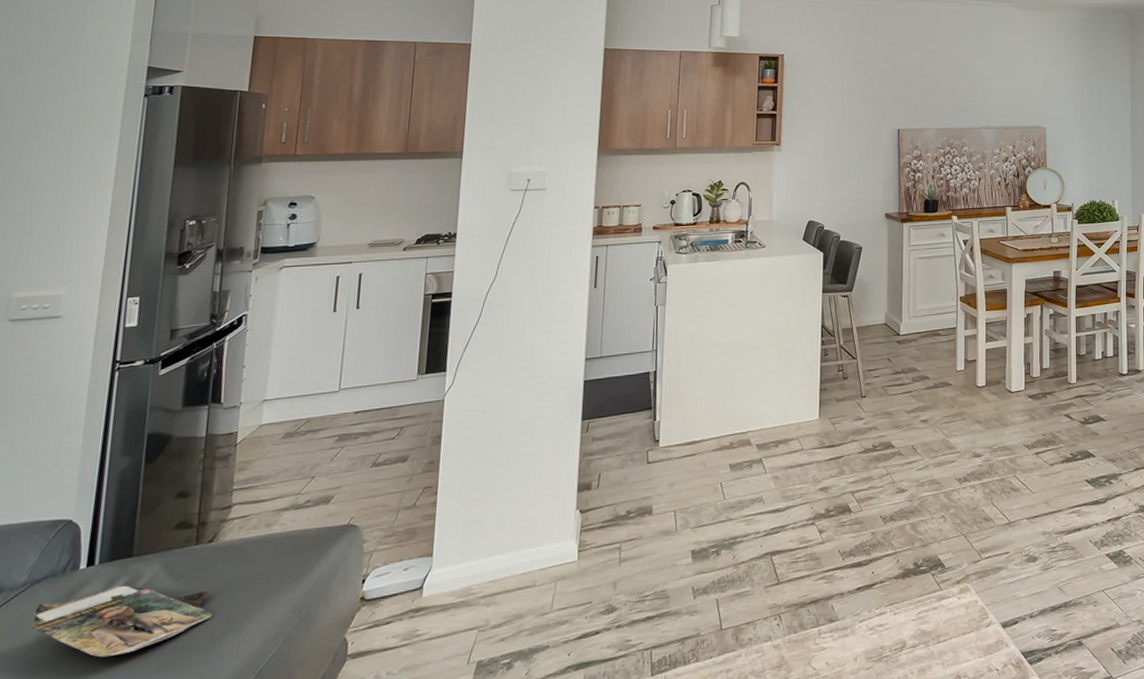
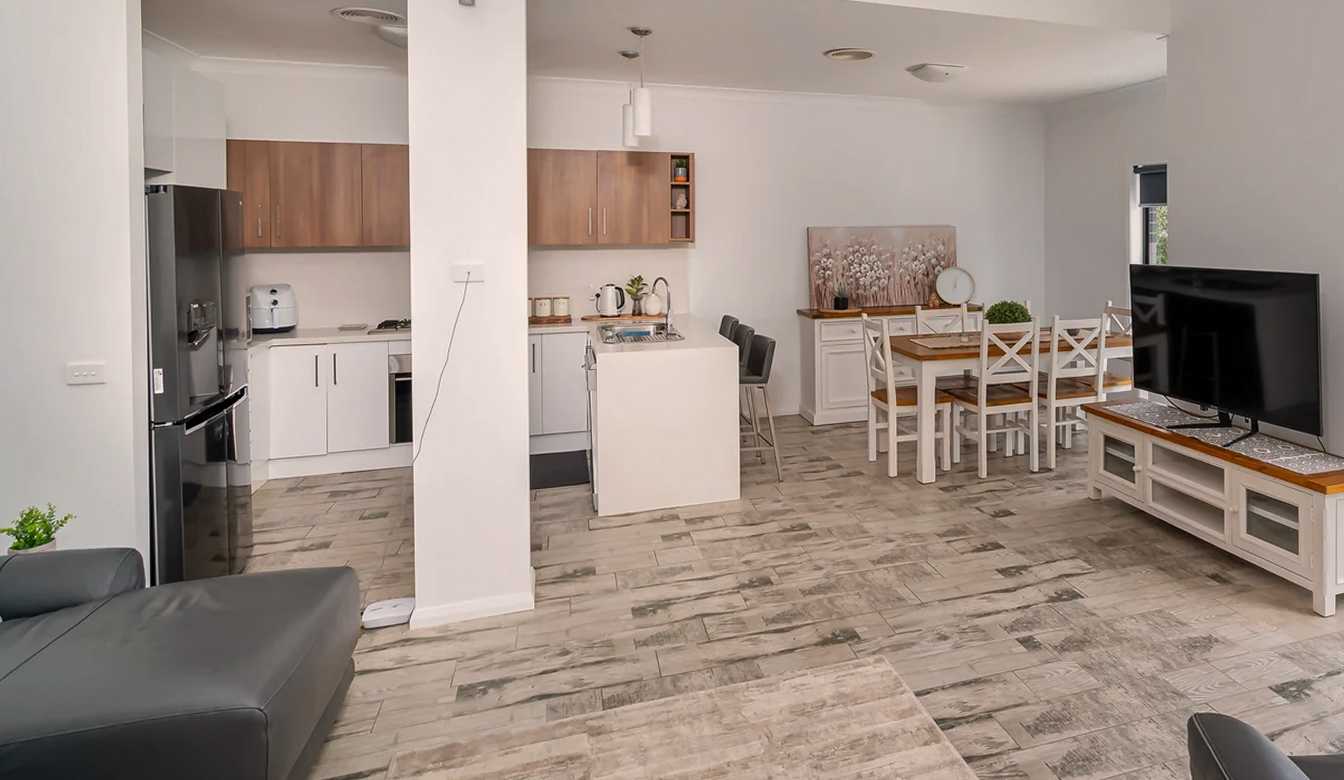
magazine: present [31,585,212,658] -> none [116,603,248,658]

